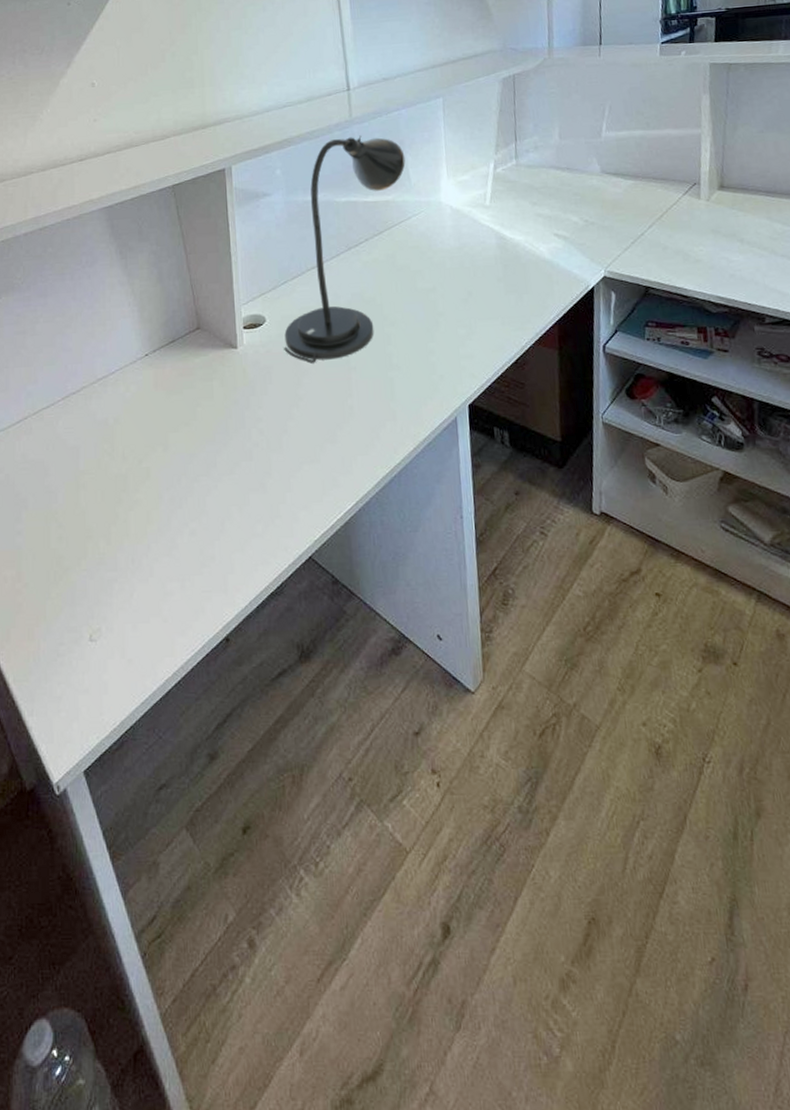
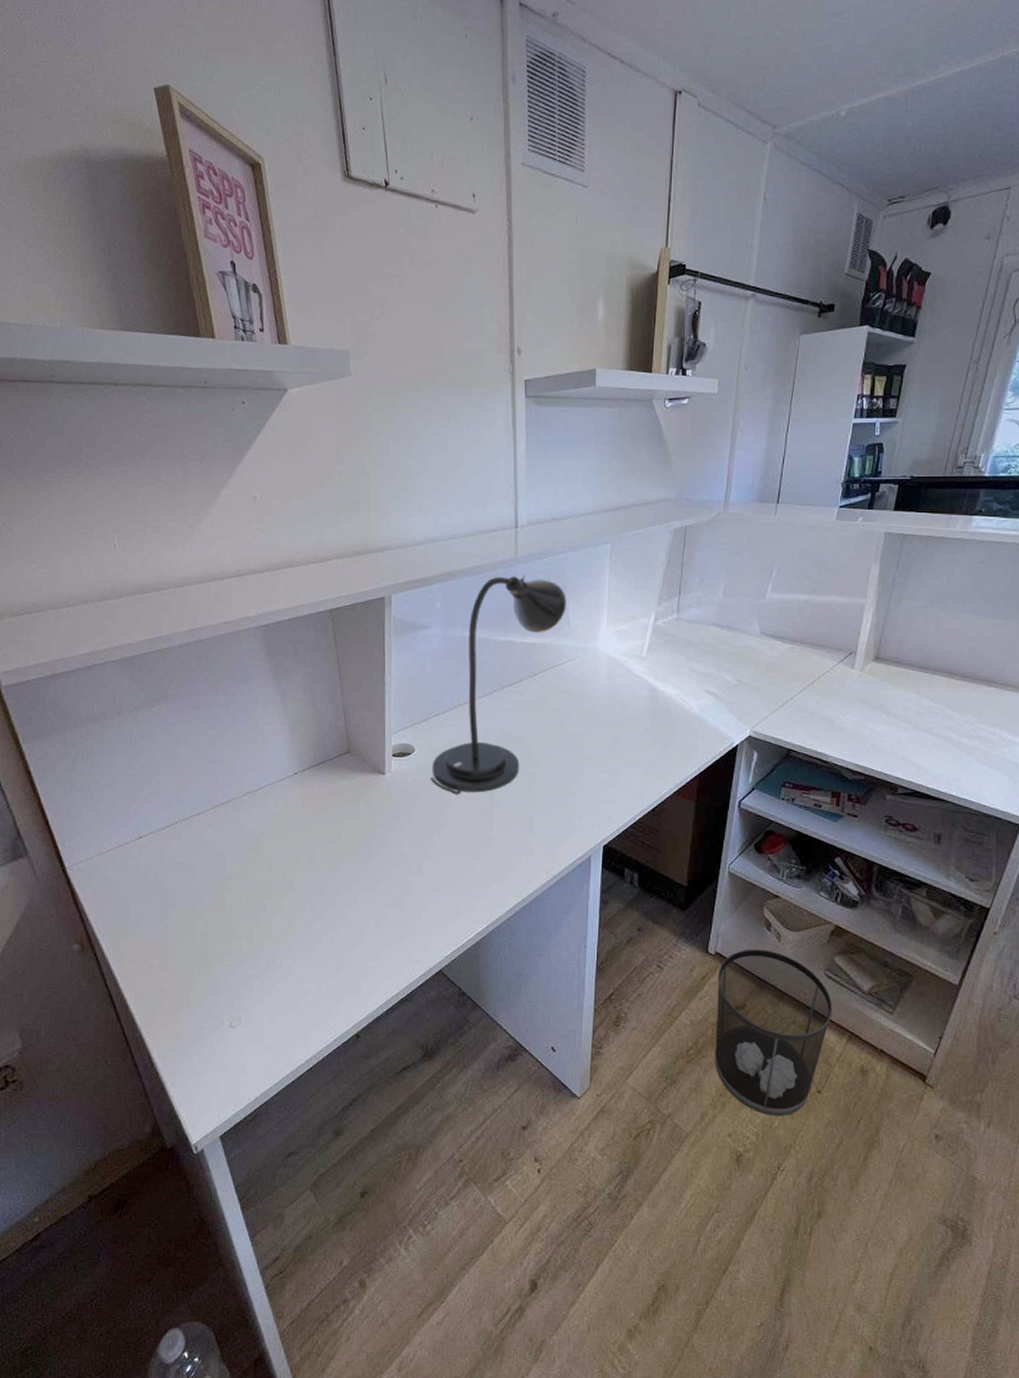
waste bin: none [606,504,736,697] -> present [715,949,833,1117]

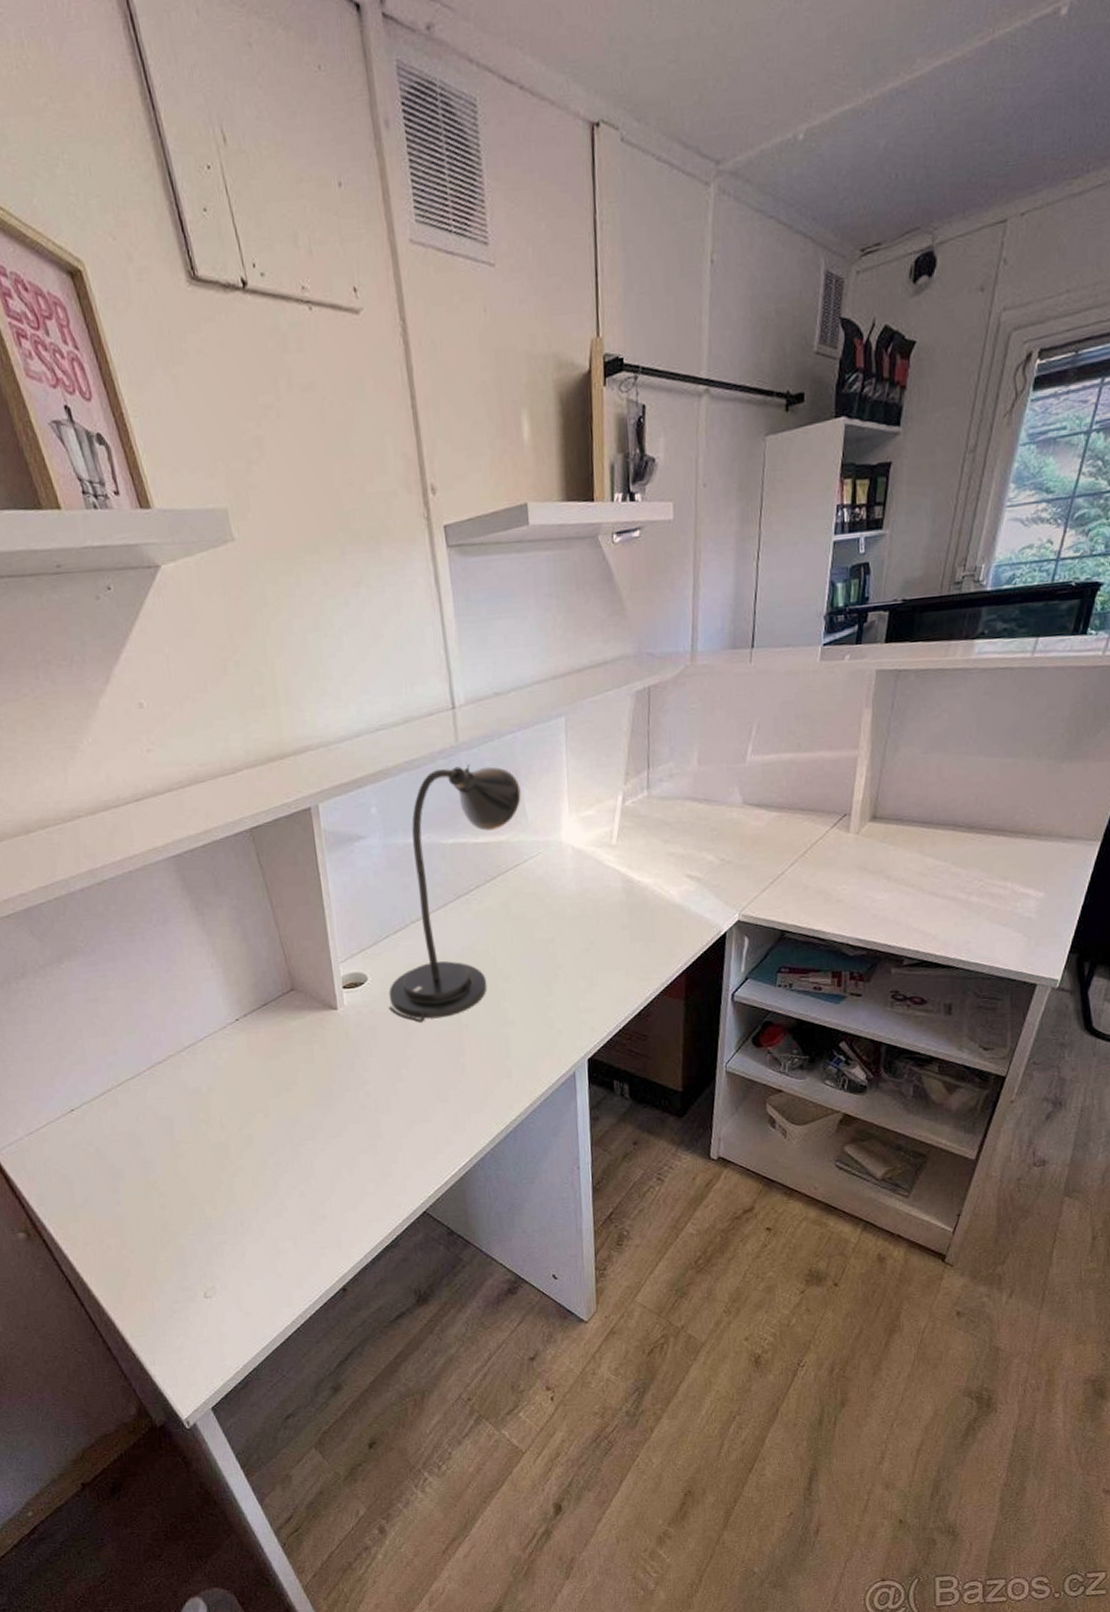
waste bin: present [715,949,833,1117] -> none [722,1147,846,1315]

